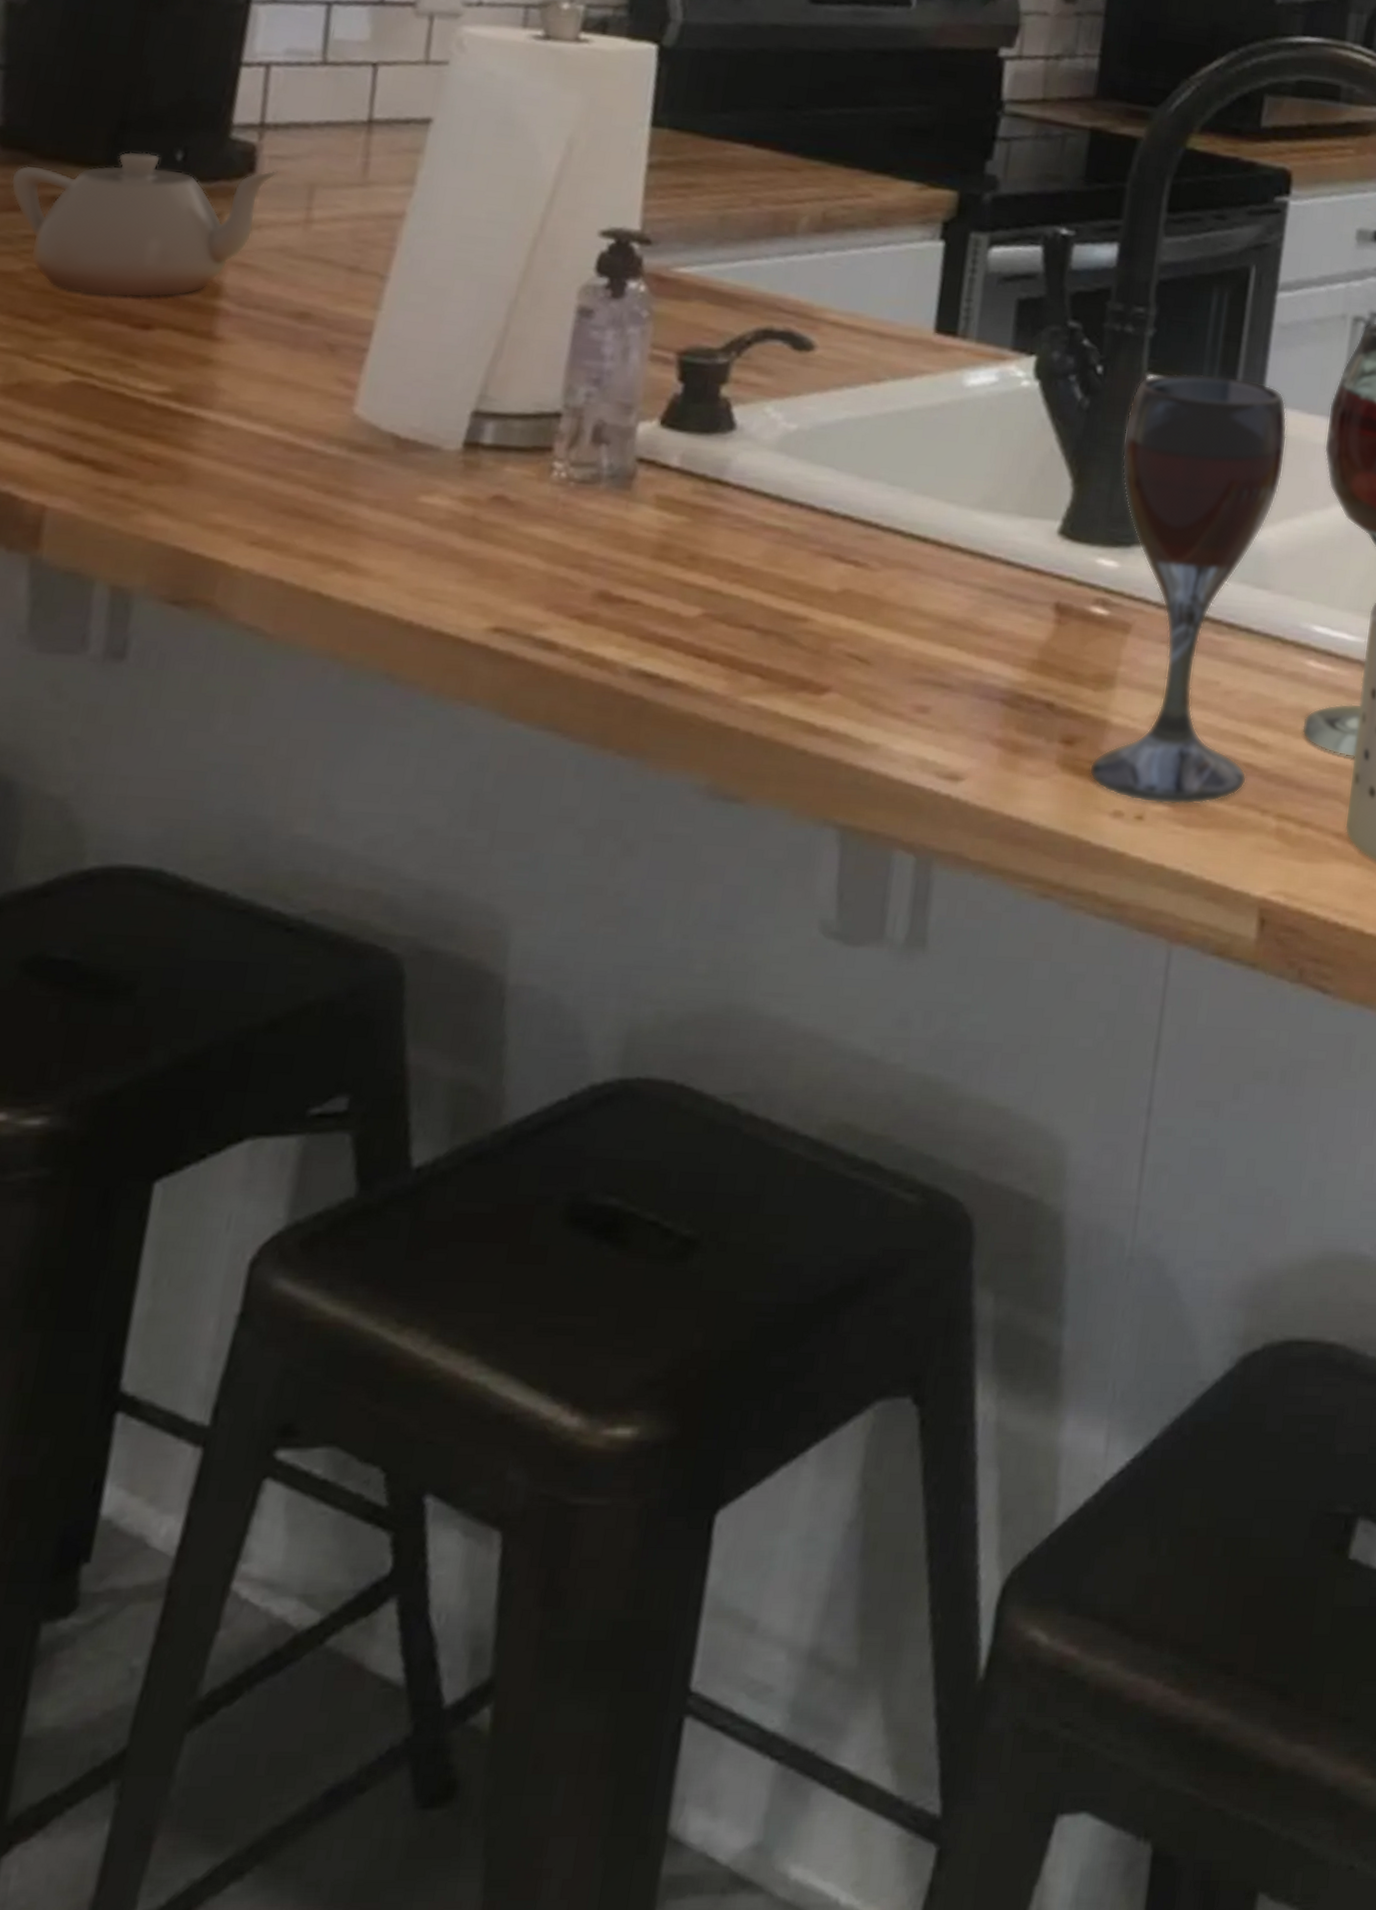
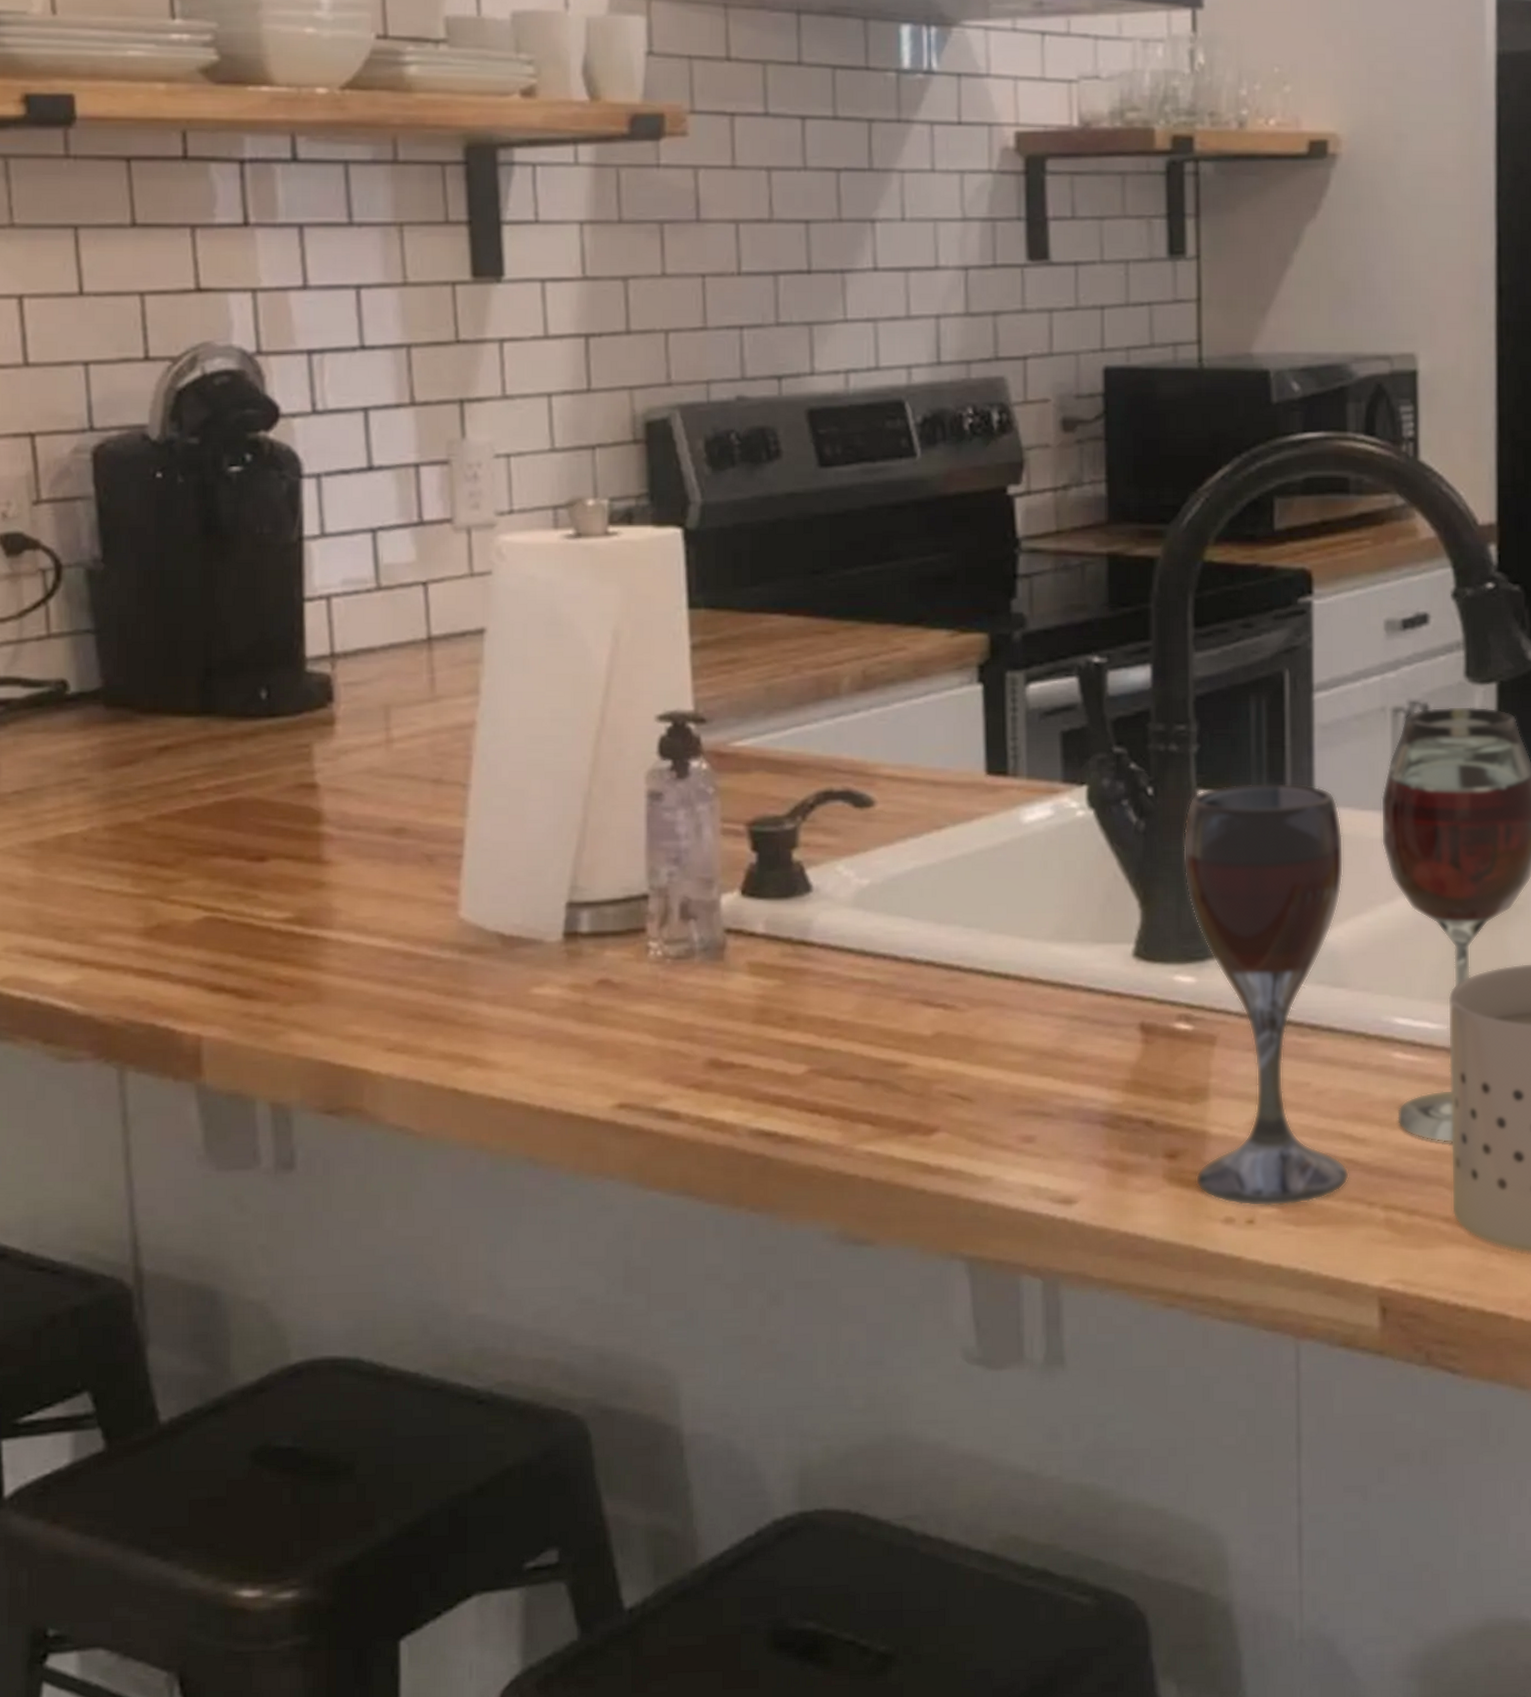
teapot: present [11,151,278,298] -> none [119,695,354,834]

